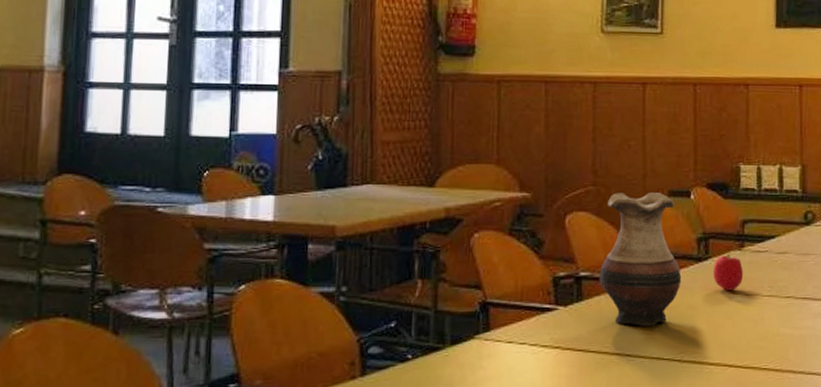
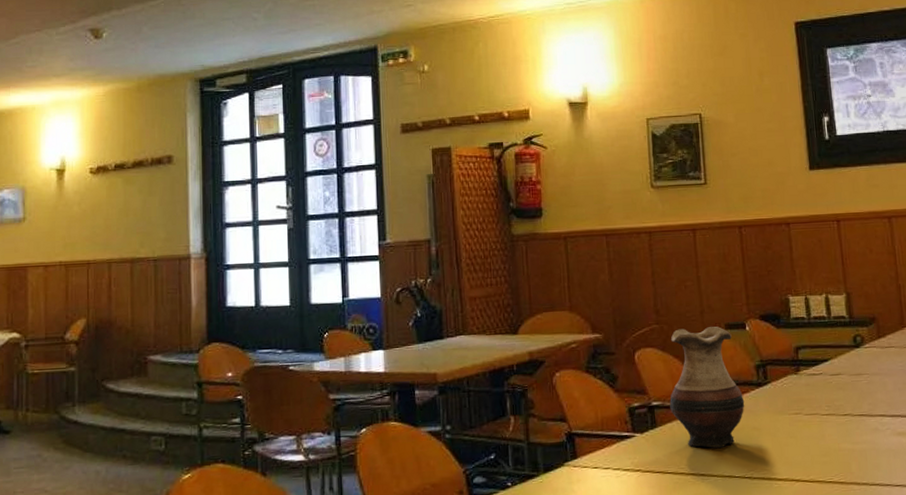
fruit: present [714,253,744,291] -> none [773,377,802,412]

